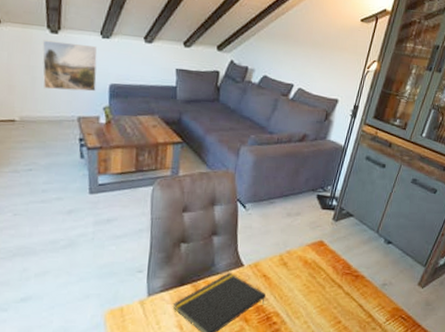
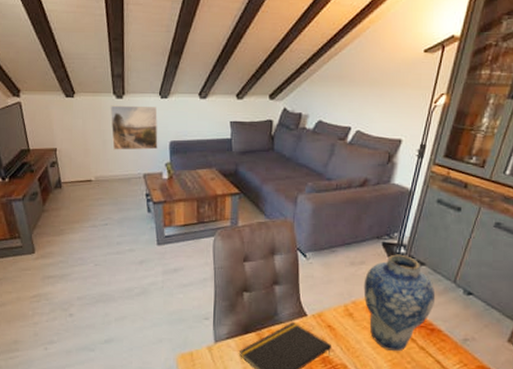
vase: none [298,206,361,298] -> present [363,254,436,352]

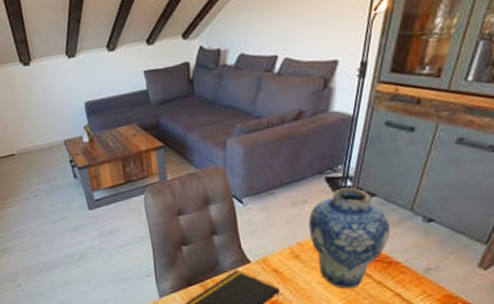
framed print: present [110,105,158,150] -> none [19,68,74,121]

